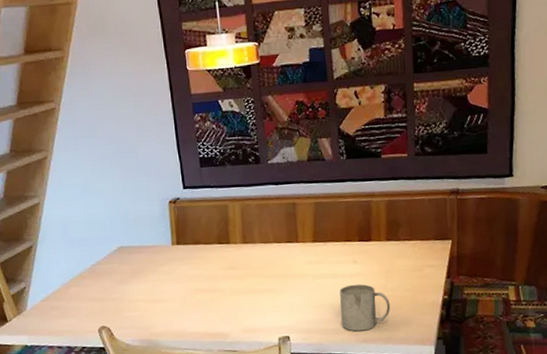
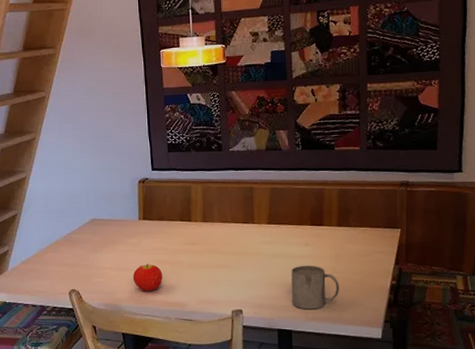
fruit: none [168,293,202,323] -> present [132,264,162,291]

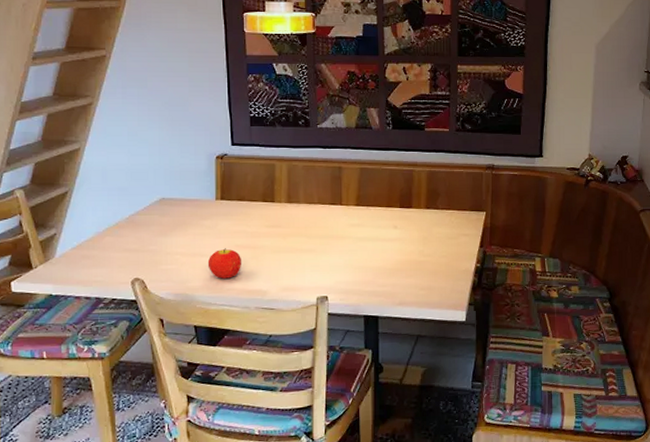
mug: present [291,265,339,310] -> none [378,248,426,294]

